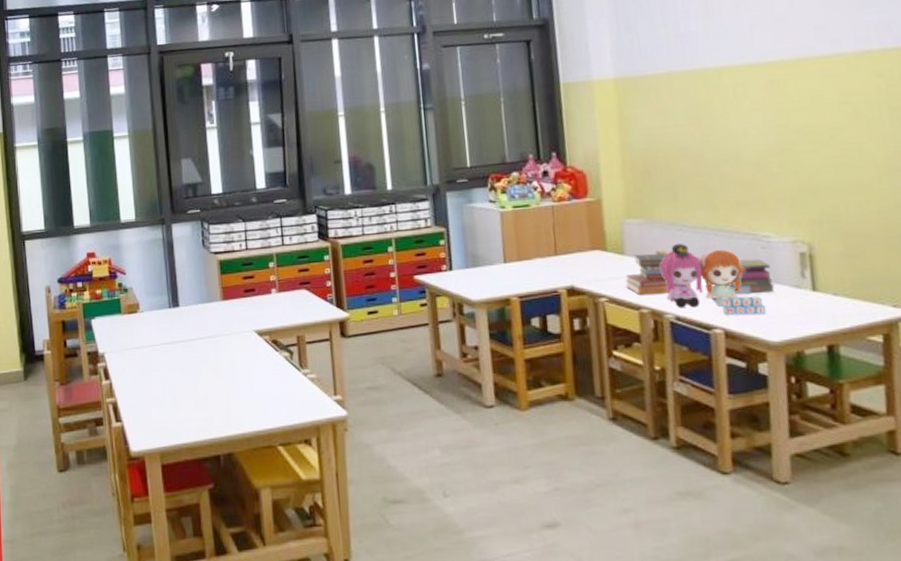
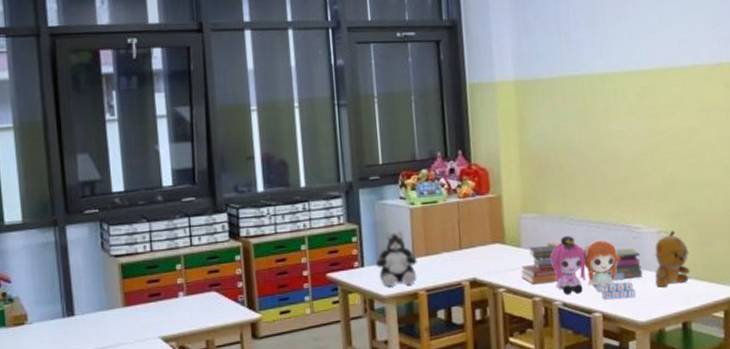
plush toy: none [464,235,509,292] -> present [375,231,417,287]
stuffed bear: none [789,240,836,304] -> present [655,230,690,288]

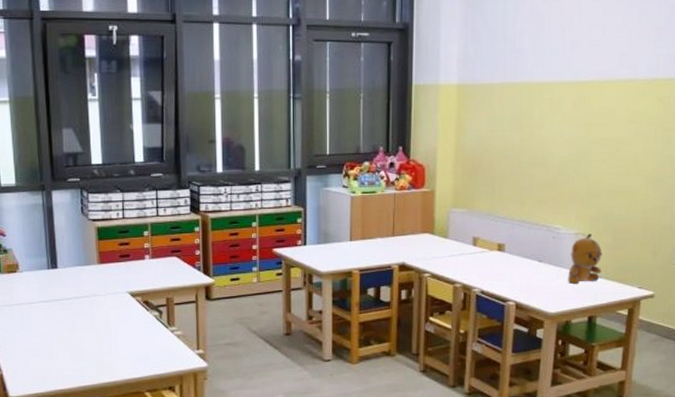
plush toy: present [375,231,417,287] -> none [316,216,353,265]
books: present [521,245,576,284] -> none [446,238,496,272]
rag doll: present [550,235,636,300] -> none [474,230,549,292]
books: present [593,248,643,280] -> none [511,246,558,274]

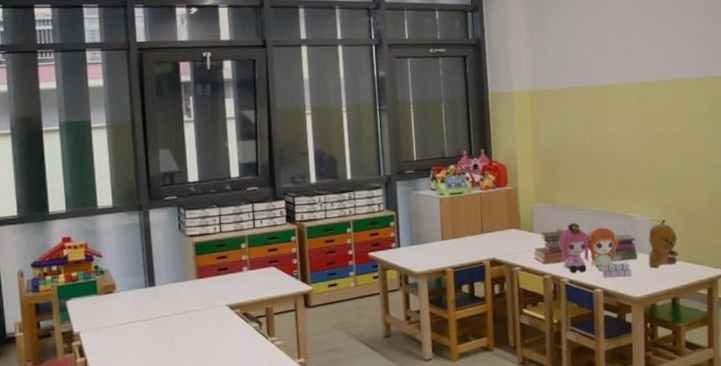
books: none [446,238,496,272] -> present [533,231,581,264]
rag doll: none [474,230,549,292] -> present [559,222,632,278]
books: none [511,246,558,274] -> present [595,234,638,261]

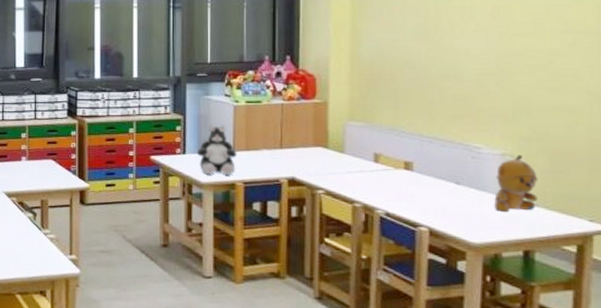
plush toy: none [410,217,445,265] -> present [196,125,237,176]
books: present [533,231,581,264] -> none [342,153,403,191]
rag doll: present [559,222,632,278] -> none [376,146,470,218]
books: present [595,234,638,261] -> none [422,166,480,198]

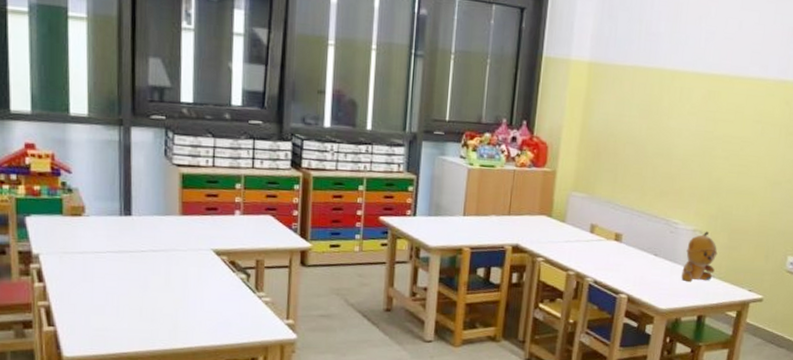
plush toy: present [196,125,237,176] -> none [427,187,467,240]

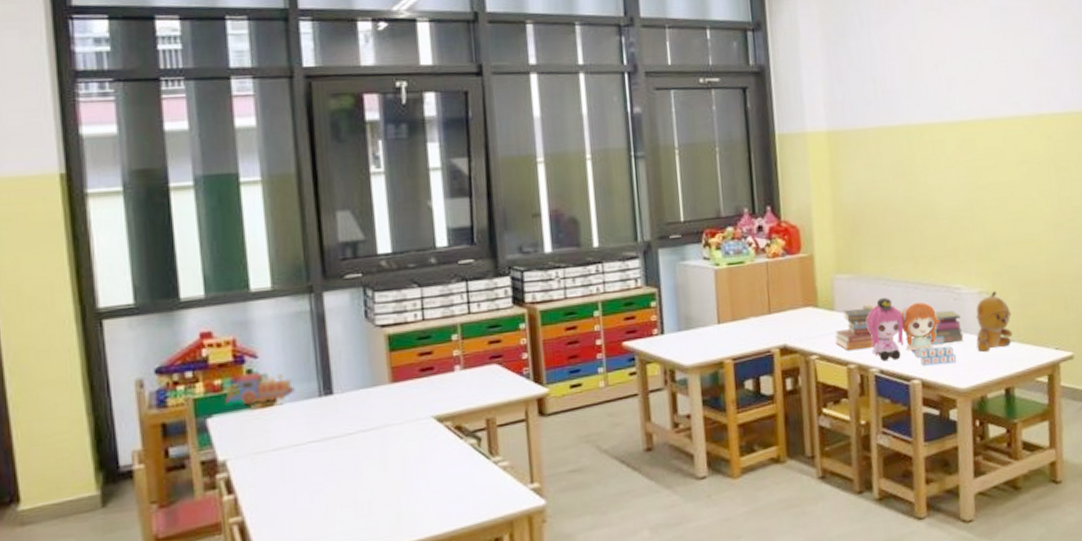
toy train: none [42,185,101,213] -> present [225,373,296,406]
books: none [561,223,611,260] -> present [835,308,894,350]
rag doll: none [590,218,662,287] -> present [866,297,957,366]
books: none [627,239,673,269] -> present [911,310,964,345]

